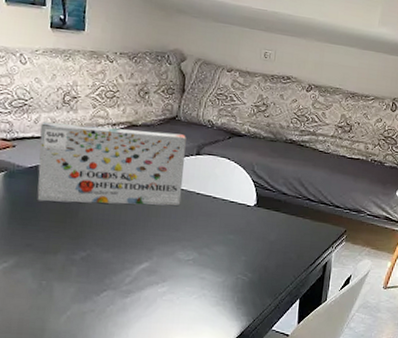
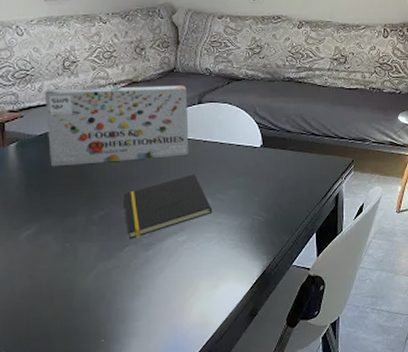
notepad: none [107,225,198,284] -> present [123,174,213,239]

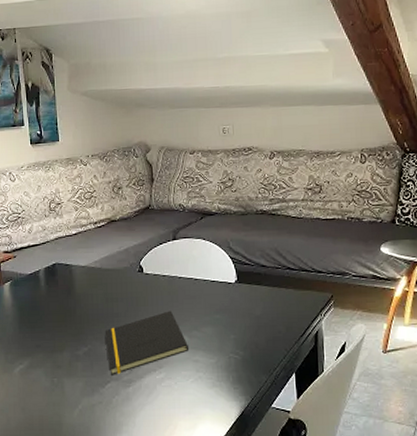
board game: present [44,85,189,167] -> none [33,222,165,304]

